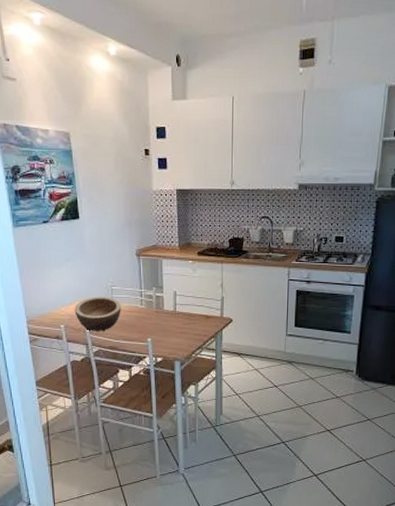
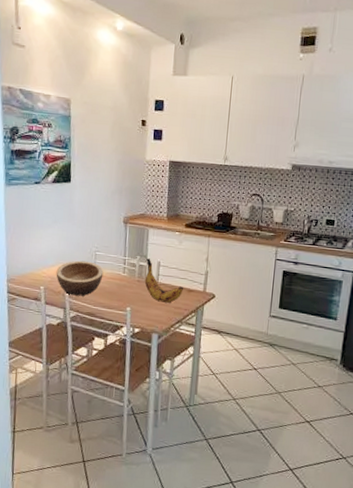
banana: none [162,289,202,331] -> present [144,258,184,303]

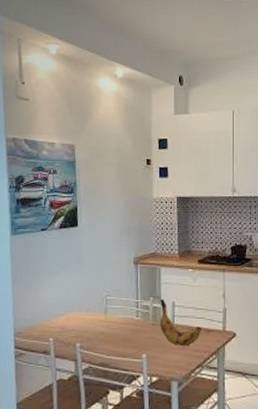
wooden bowl: present [56,260,104,297] -> none [65,307,116,346]

